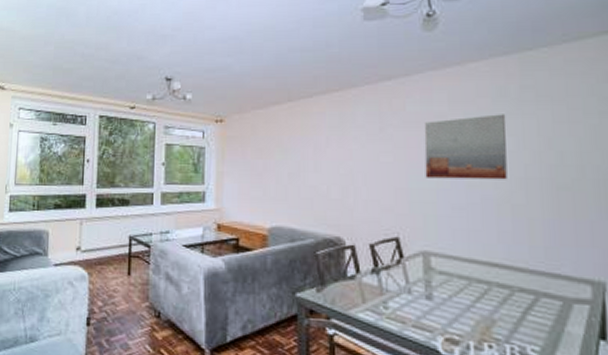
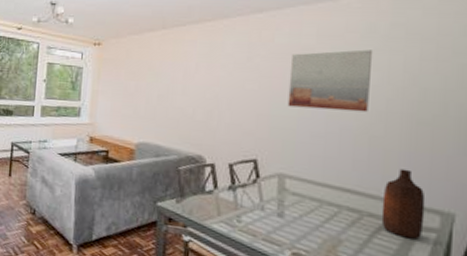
bottle: none [531,237,577,313] -> present [381,168,426,240]

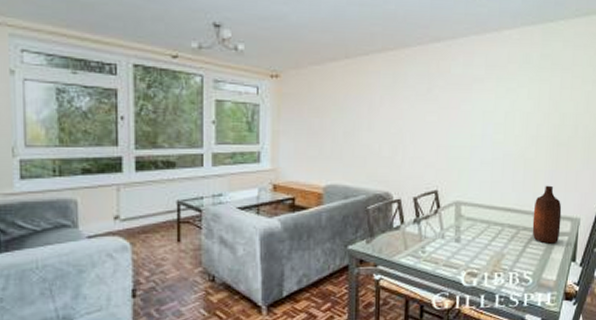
wall art: present [287,49,373,113] -> none [462,79,528,138]

